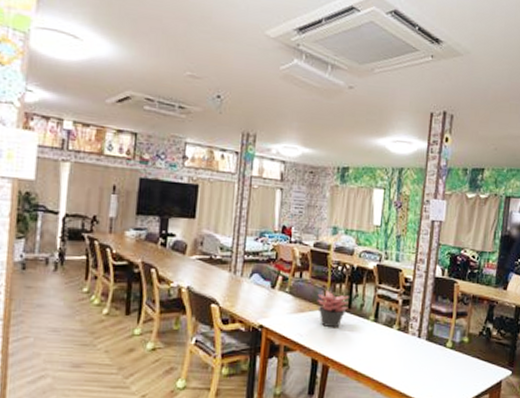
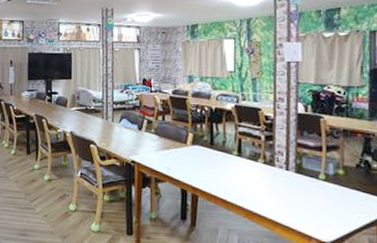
succulent plant: present [317,290,349,328] -> none [180,130,211,163]

